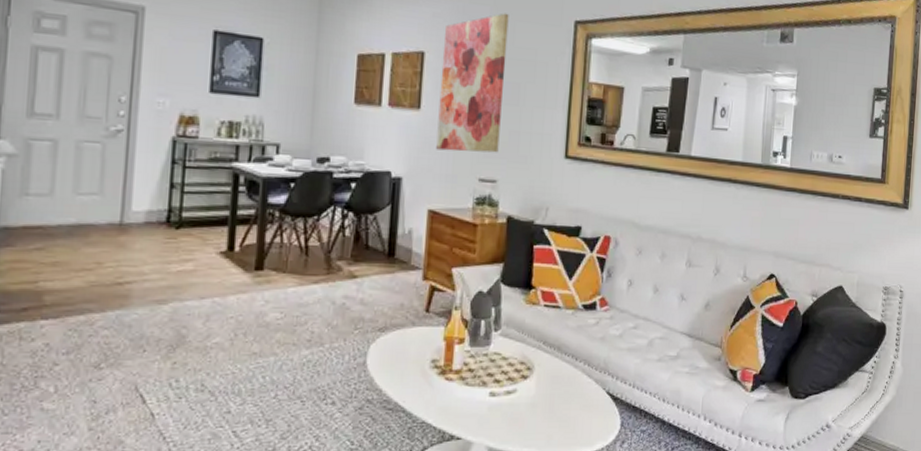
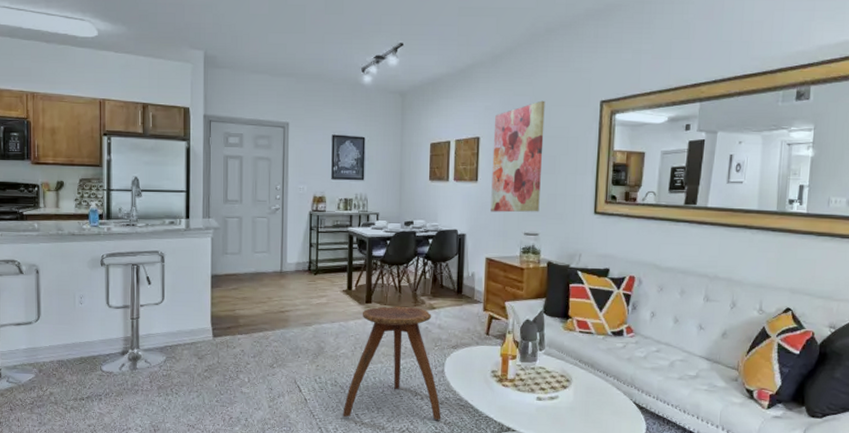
stool: none [211,274,360,436] -> present [342,306,441,420]

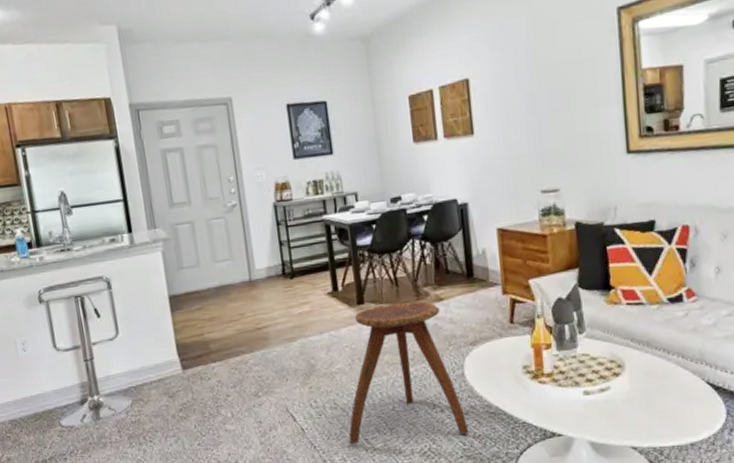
wall art: present [491,100,545,213] -> none [485,19,557,171]

